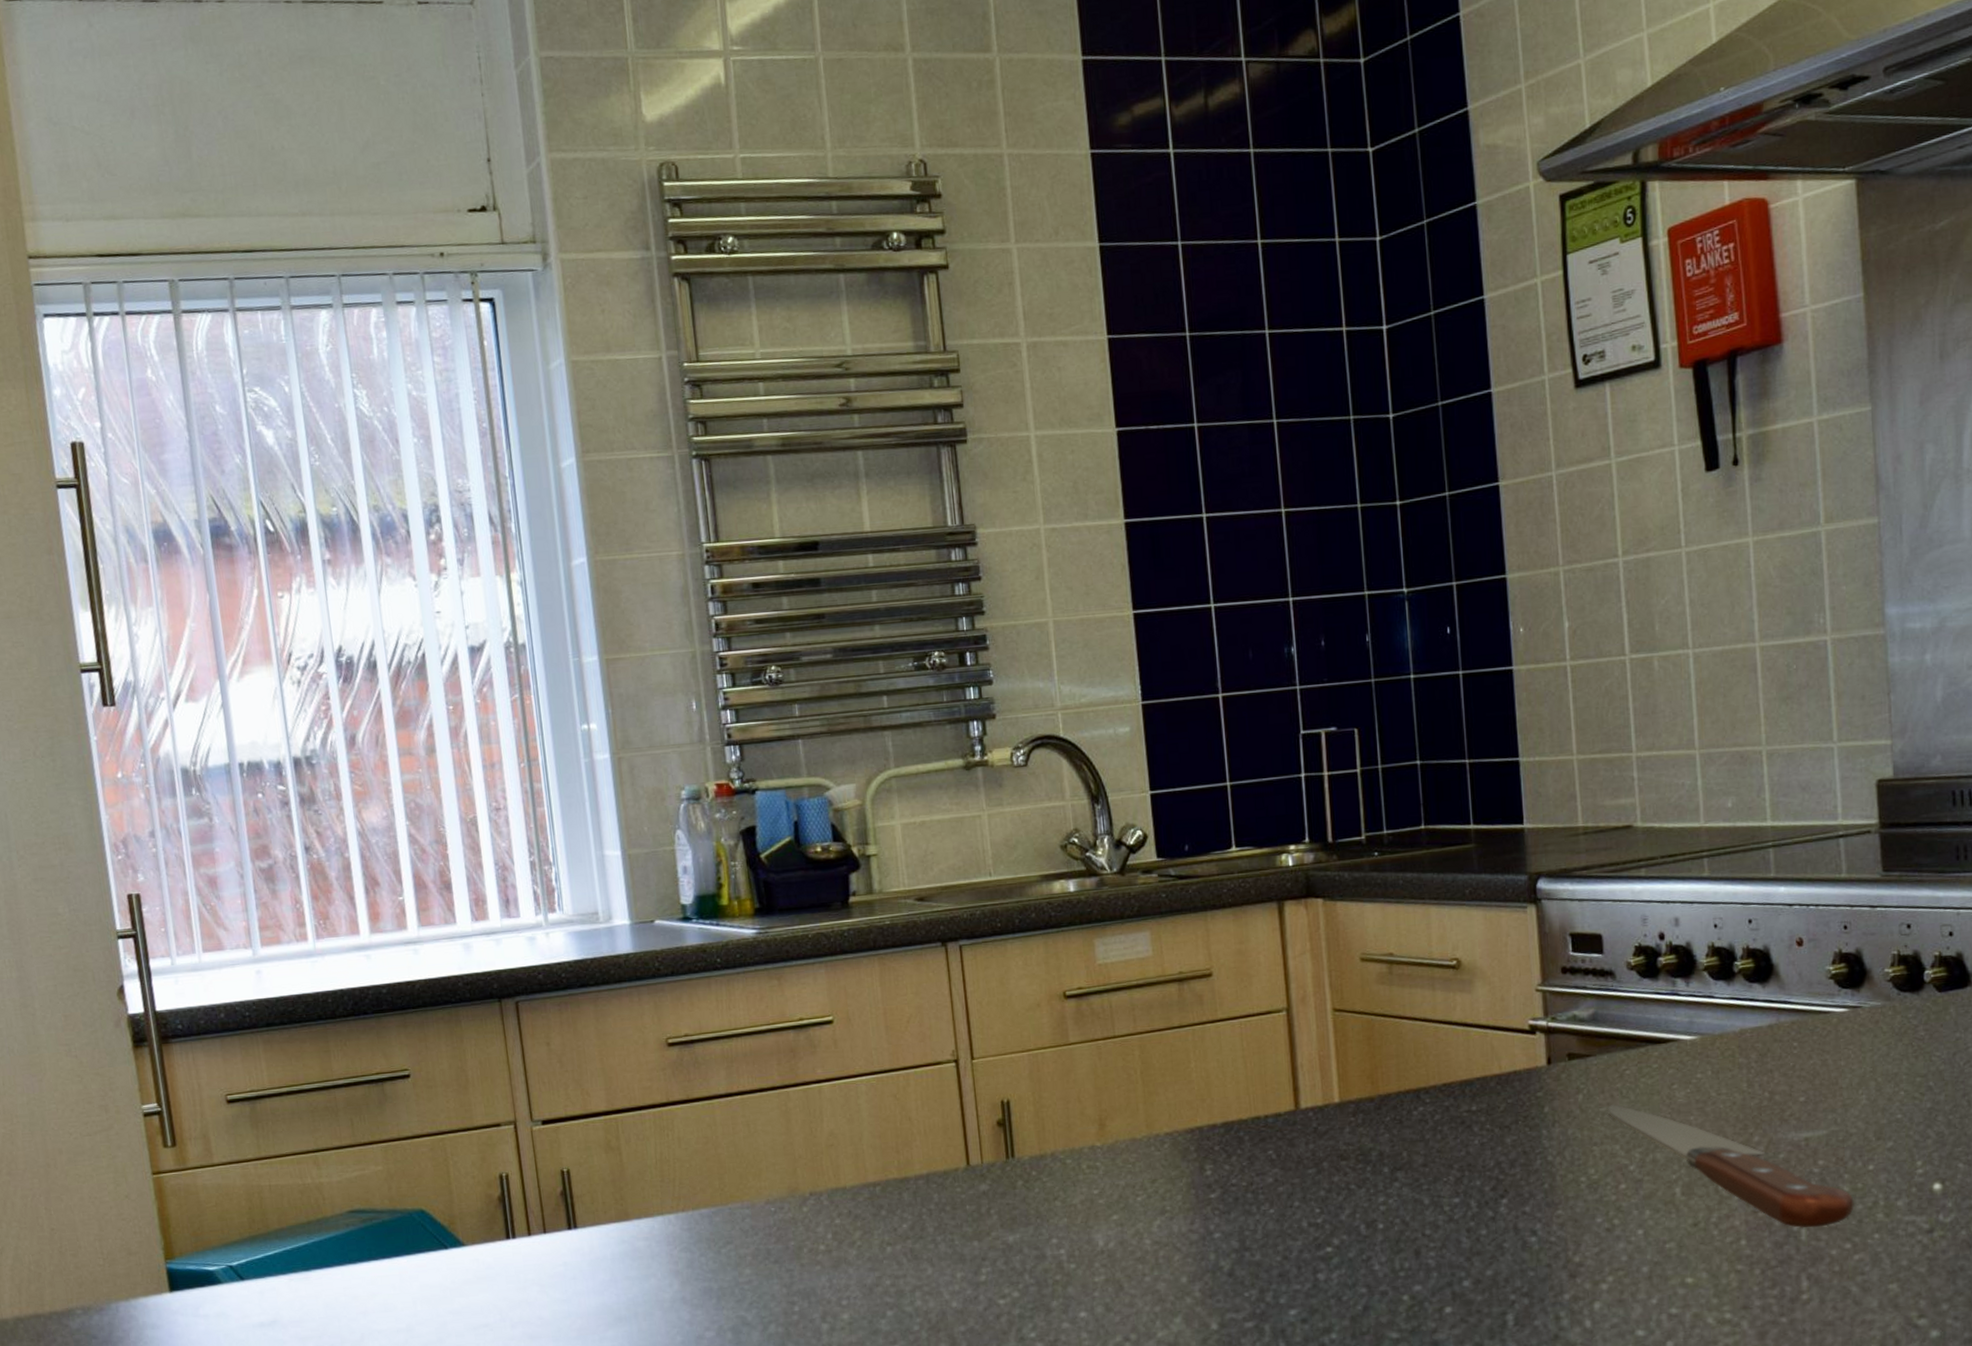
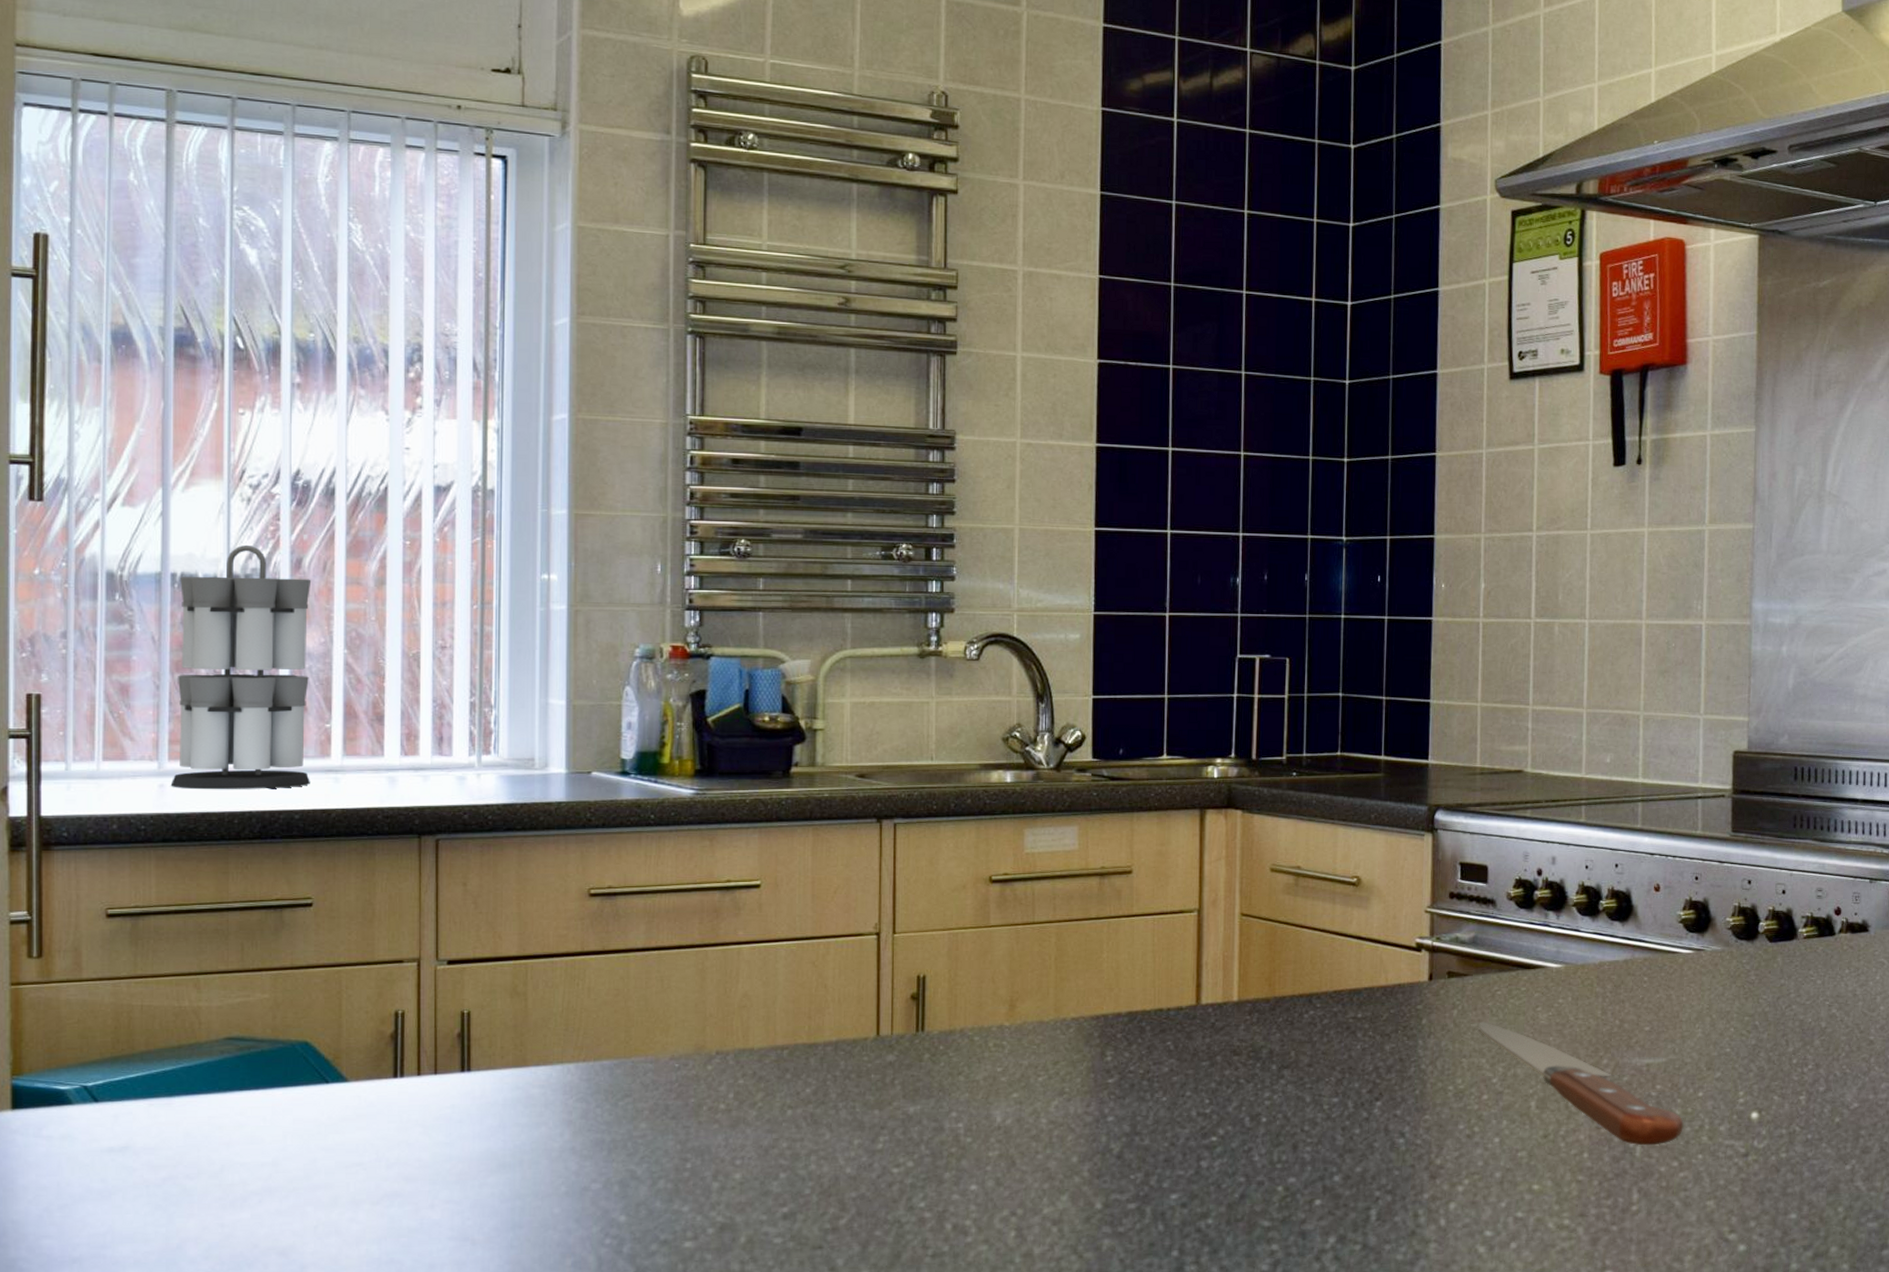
spice rack: none [247,727,392,973] -> present [170,544,312,790]

